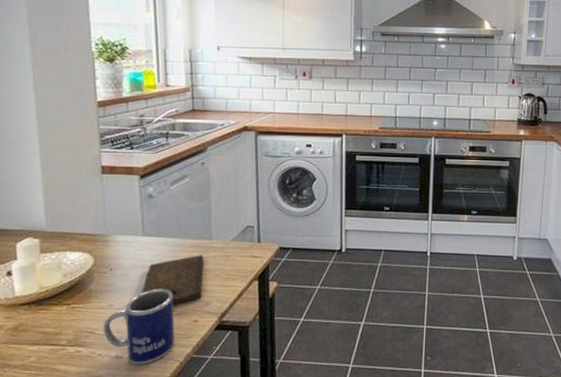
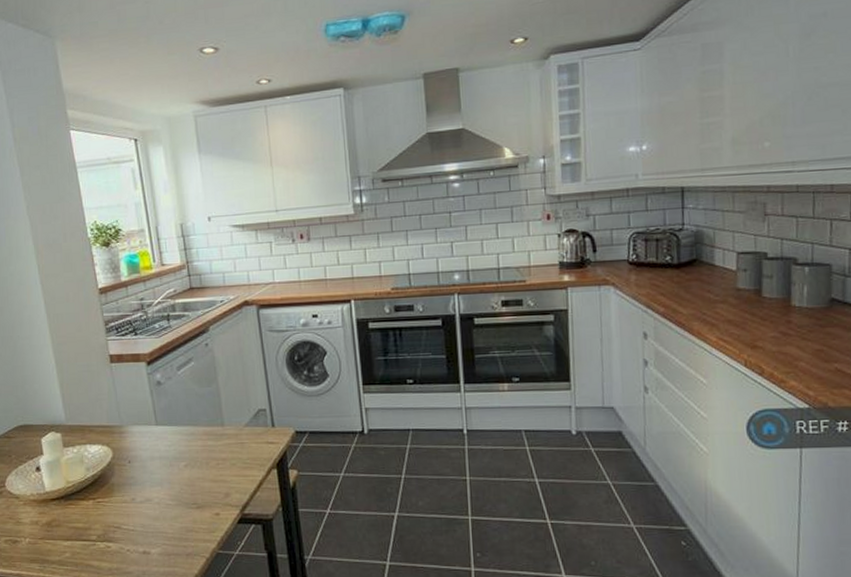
mug: present [103,289,175,365] -> none [128,480,199,561]
cutting board: present [141,255,204,304] -> none [161,443,221,497]

